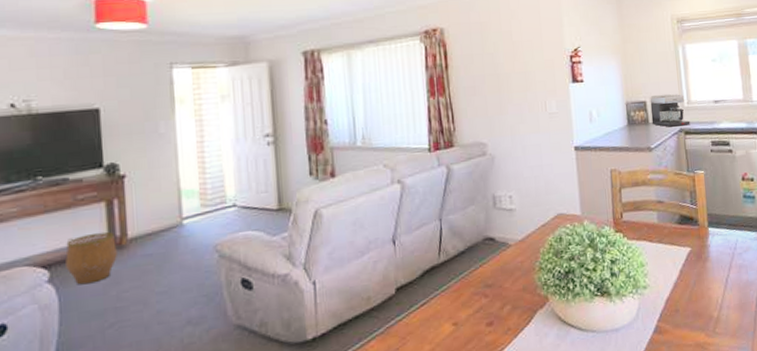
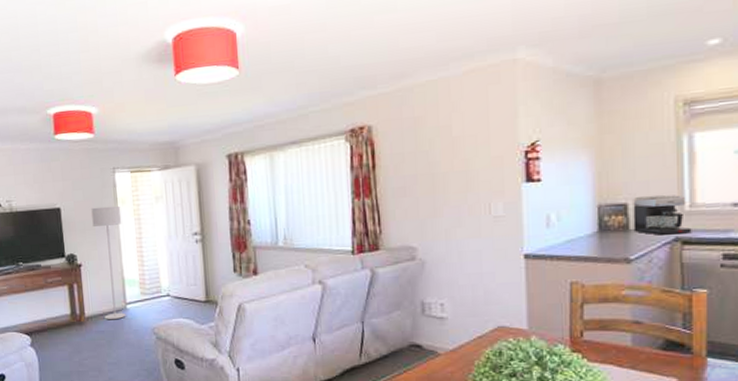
basket: present [65,231,117,285] -> none [41,310,78,350]
floor lamp: none [141,105,182,240] -> present [91,205,126,320]

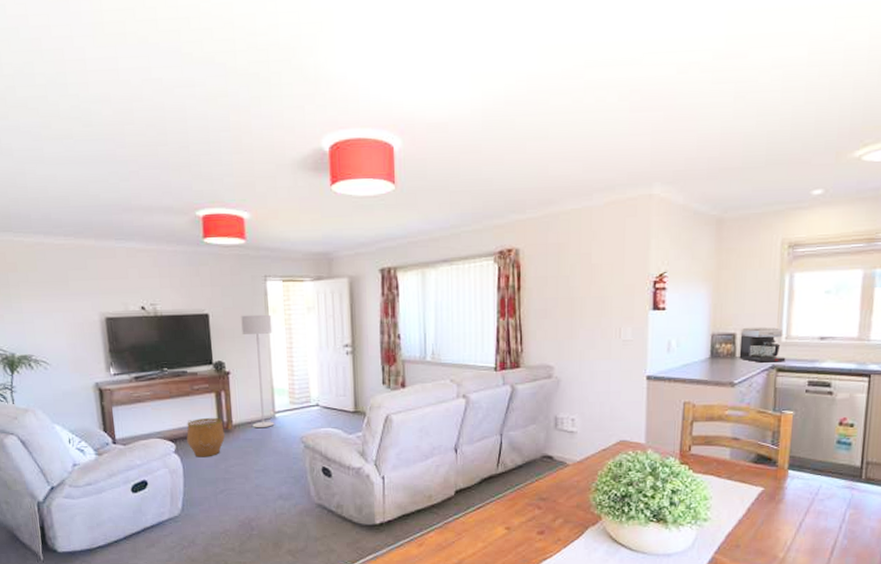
basket: none [41,310,78,350] -> present [186,417,225,458]

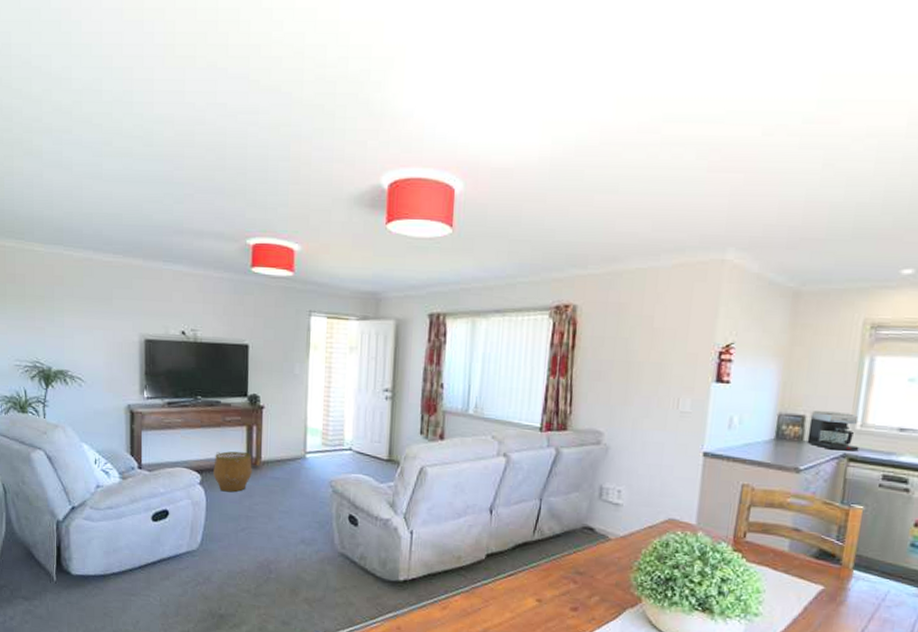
floor lamp: present [241,314,275,429] -> none [281,349,312,468]

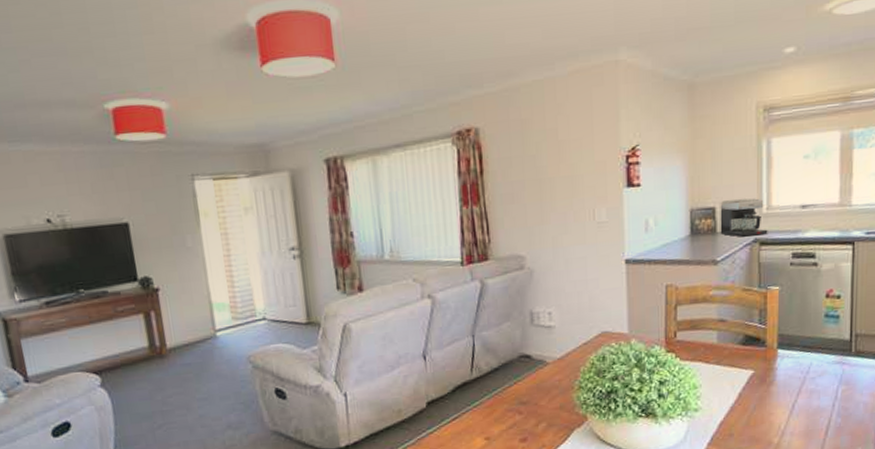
basket: present [213,451,252,492] -> none [112,341,159,390]

